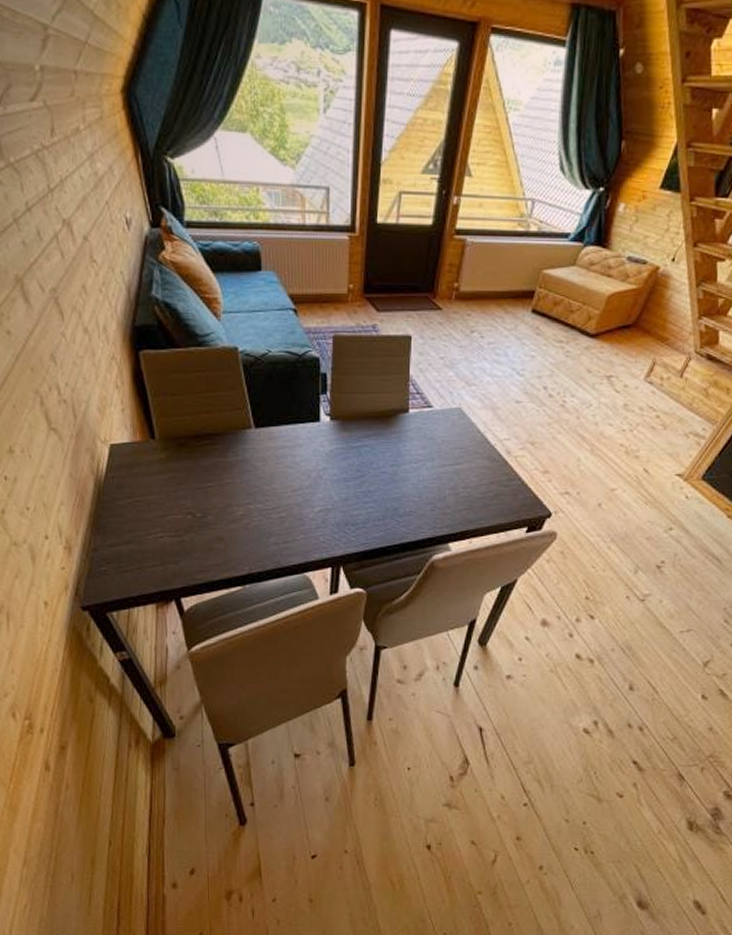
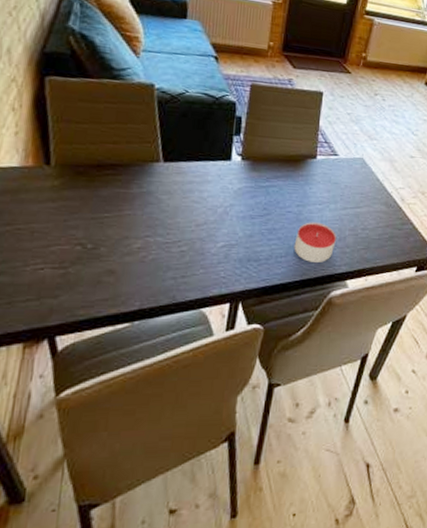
candle: none [391,482,435,525] -> present [294,222,336,262]

